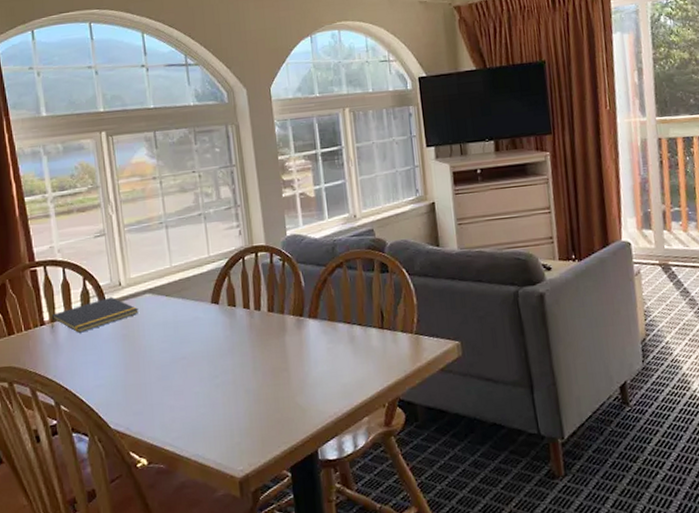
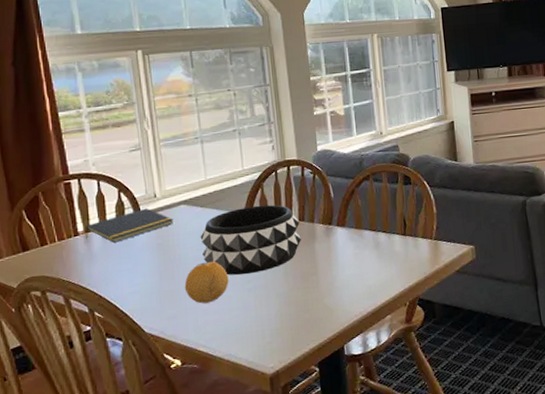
fruit: none [150,354,196,399] -> present [184,261,229,304]
decorative bowl: none [166,294,271,370] -> present [200,205,301,275]

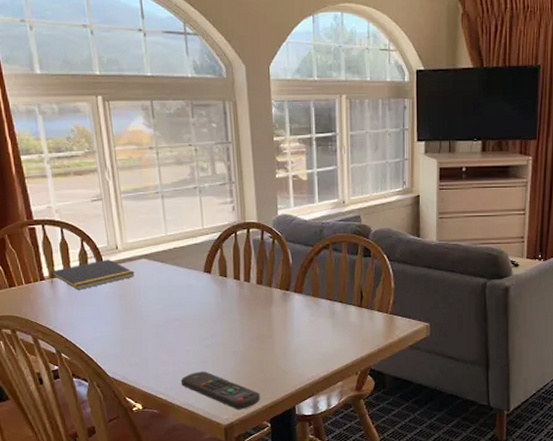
fruit: present [184,261,229,304] -> none [145,316,188,355]
decorative bowl: present [200,205,301,275] -> none [160,265,258,332]
remote control: none [222,317,307,356] -> present [181,371,260,410]

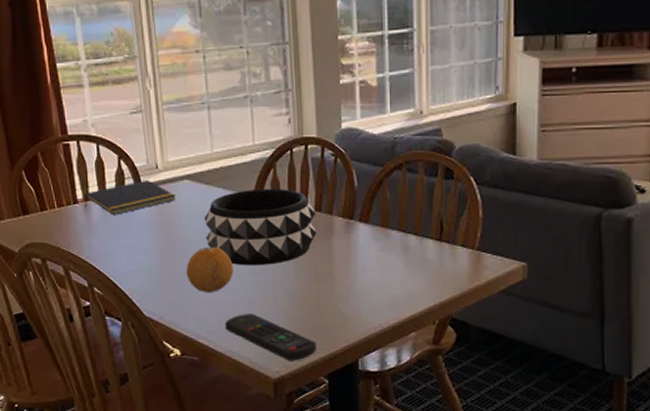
fruit: none [145,316,188,355] -> present [186,247,234,293]
decorative bowl: none [160,265,258,332] -> present [204,188,316,266]

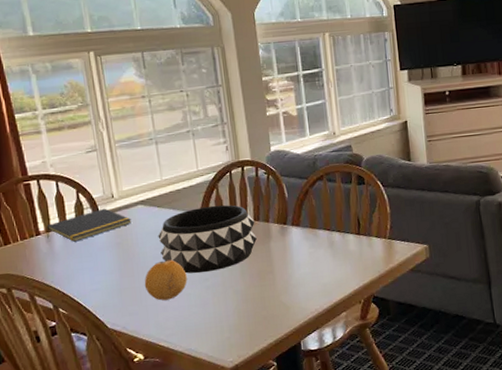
remote control: present [224,313,317,361] -> none [182,314,265,351]

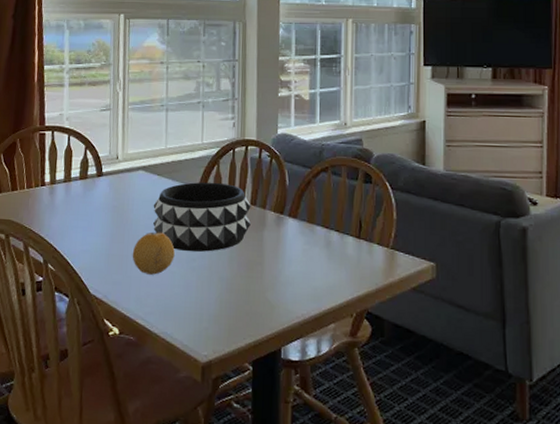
notepad: present [46,208,132,242] -> none [51,168,131,198]

